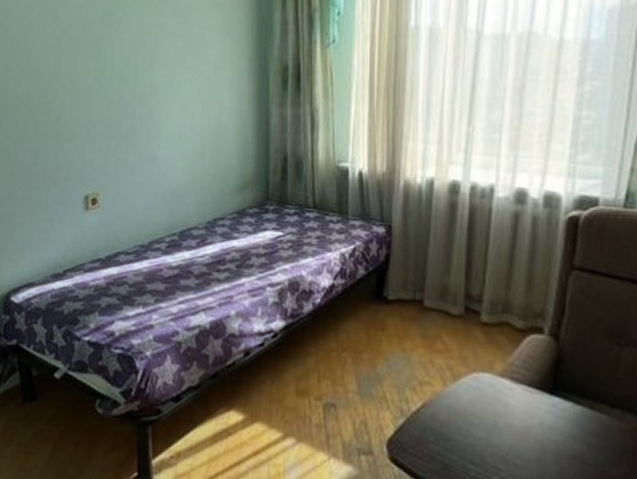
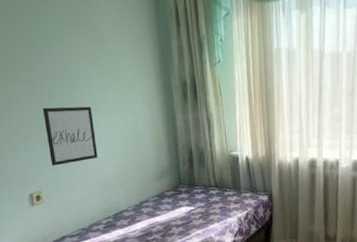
wall art: none [111,91,169,163] -> present [42,106,98,166]

